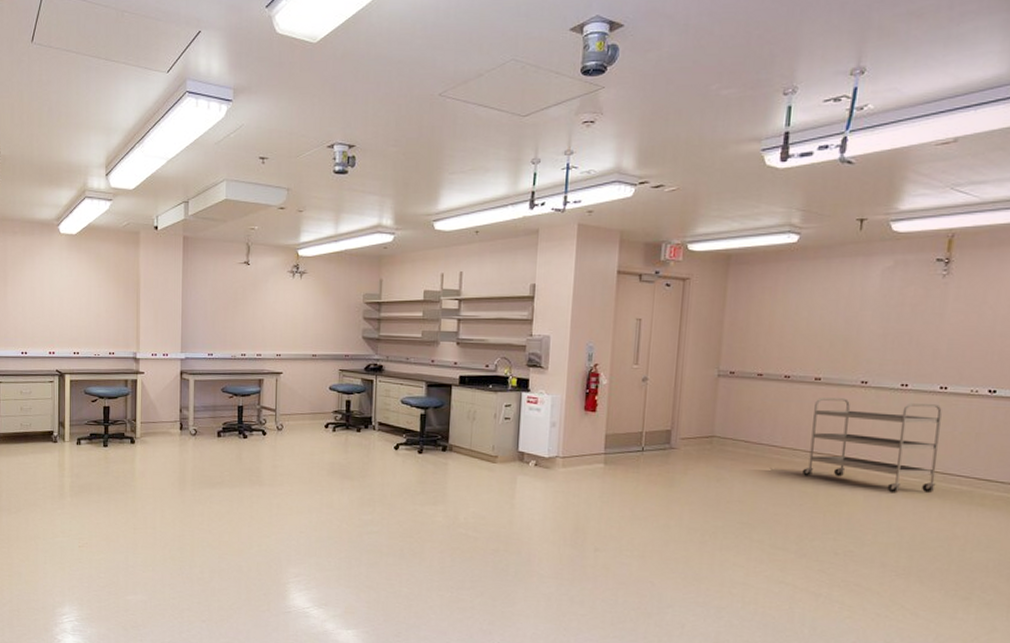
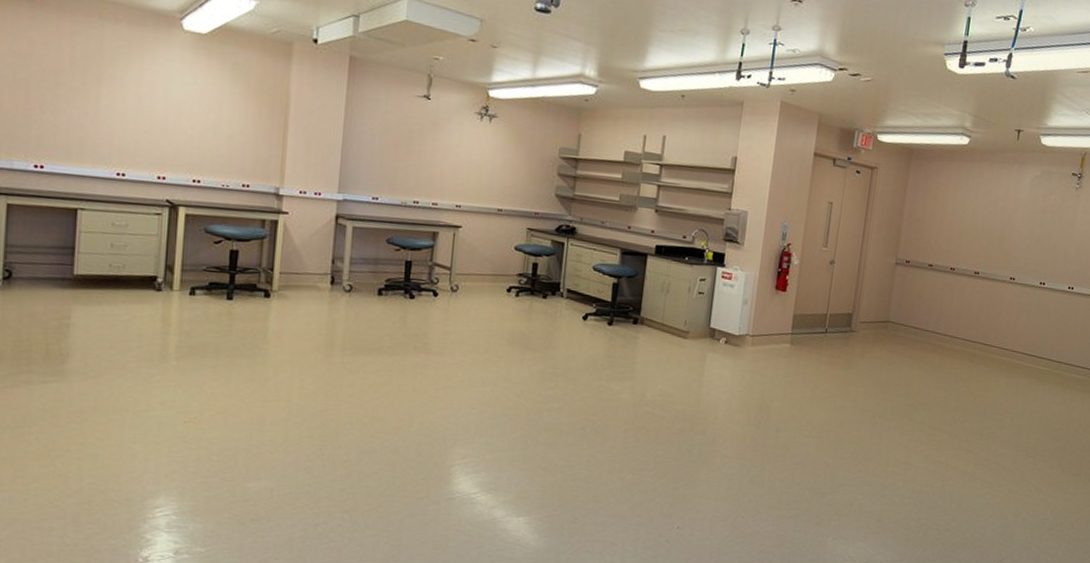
utility cart: present [801,398,942,494] -> none [959,290,1069,382]

